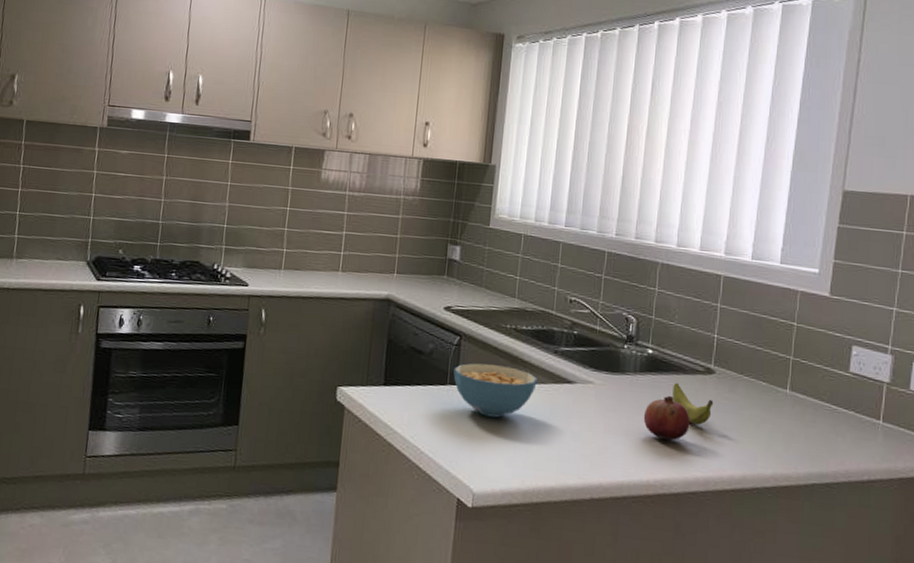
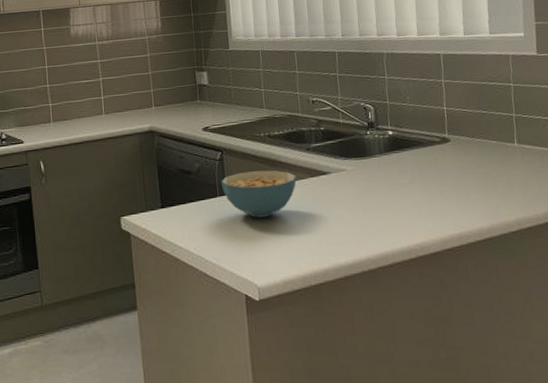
fruit: present [643,396,691,440] -> none [394,169,437,208]
banana: present [672,383,714,425] -> none [416,156,454,189]

